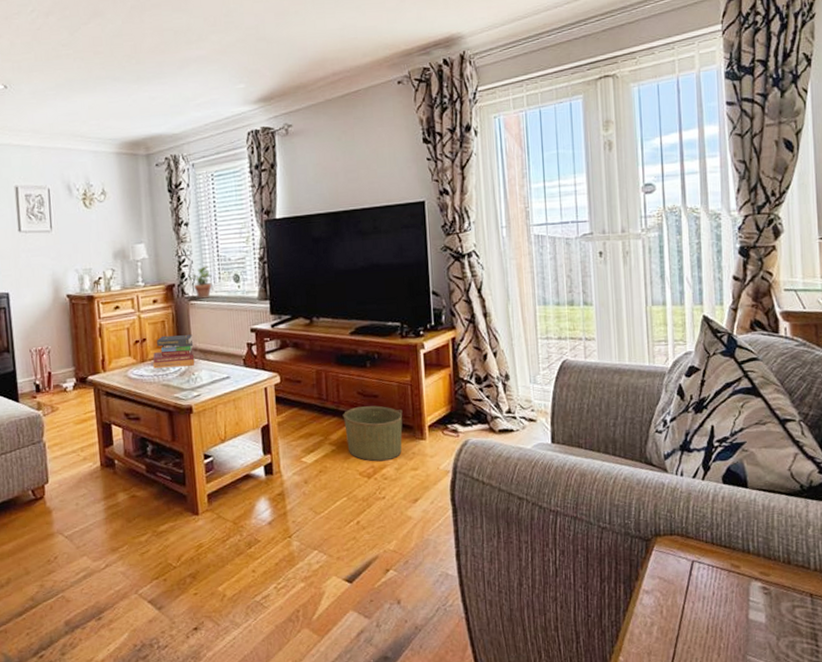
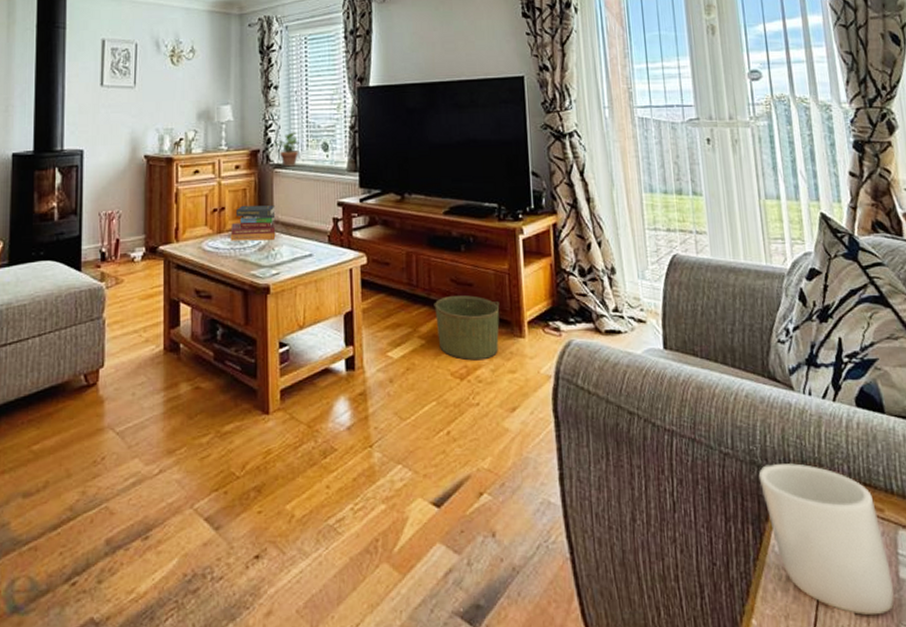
mug: none [631,533,743,649] -> present [758,463,894,616]

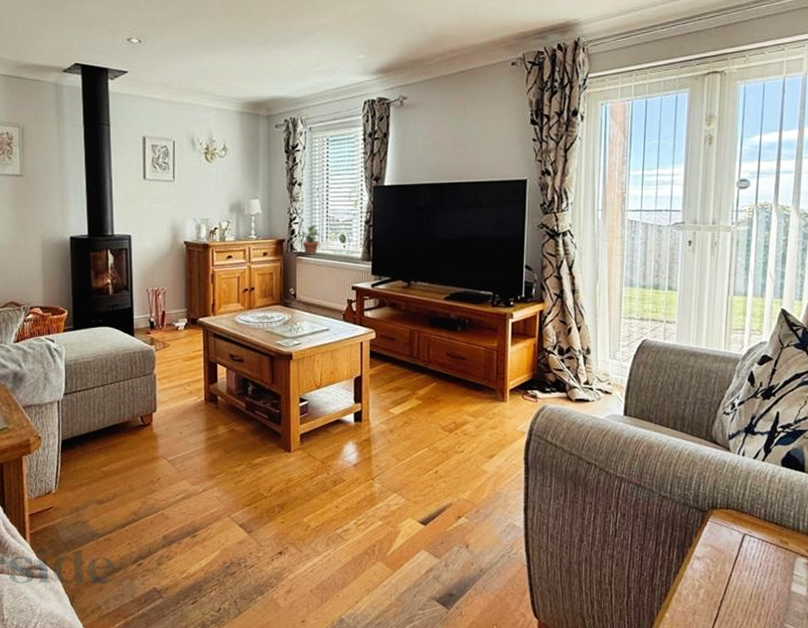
books: present [230,205,276,241] -> none [259,286,298,316]
basket: present [434,295,500,361] -> none [431,367,487,418]
mug: present [758,463,894,616] -> none [688,506,785,615]

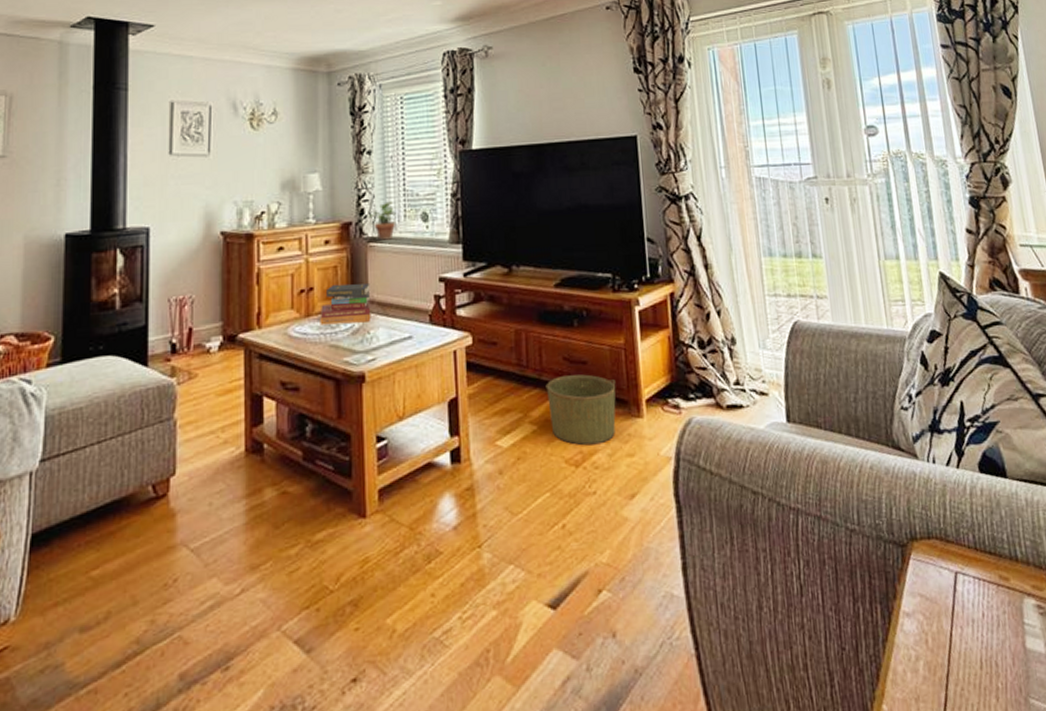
books: none [259,286,298,316] -> present [320,283,371,325]
basket: none [431,367,487,418] -> present [545,374,616,446]

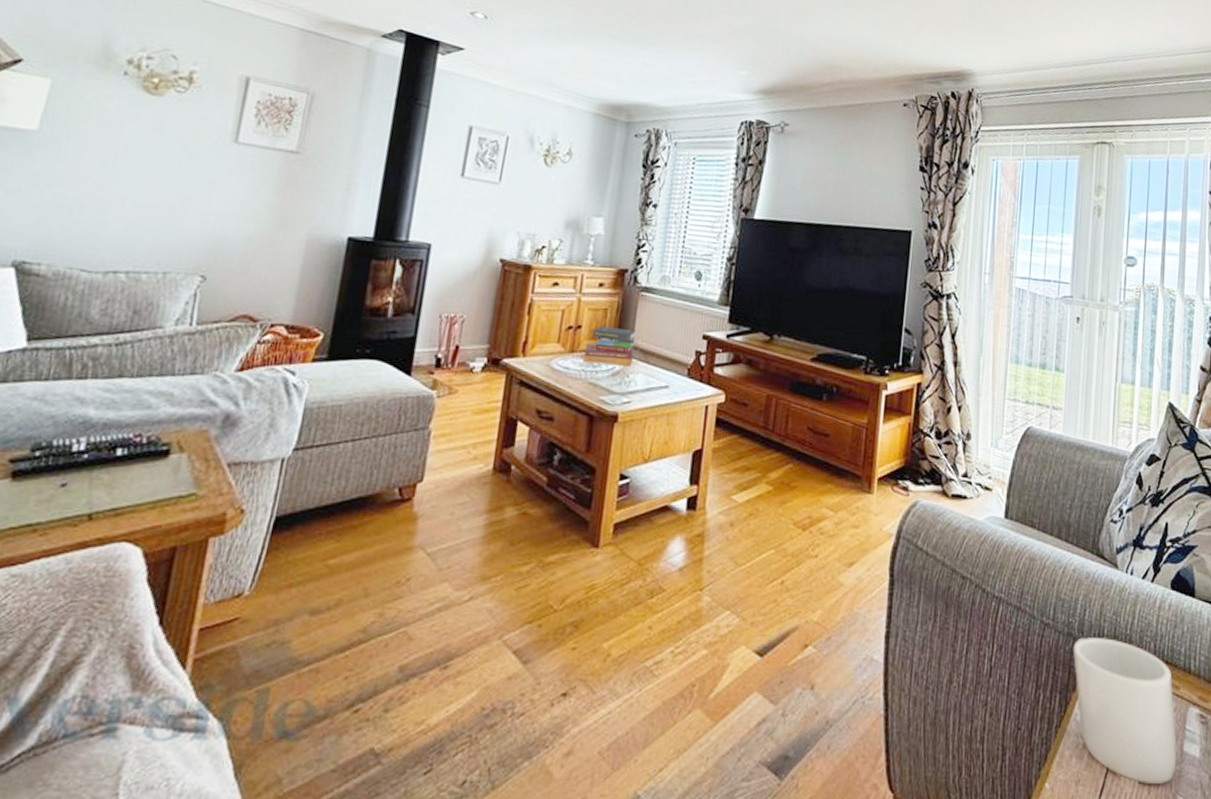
potted plant: present [368,201,396,241] -> none [644,255,672,292]
basket: present [545,374,616,446] -> none [786,444,853,513]
mug: none [885,535,1022,690] -> present [1073,637,1177,785]

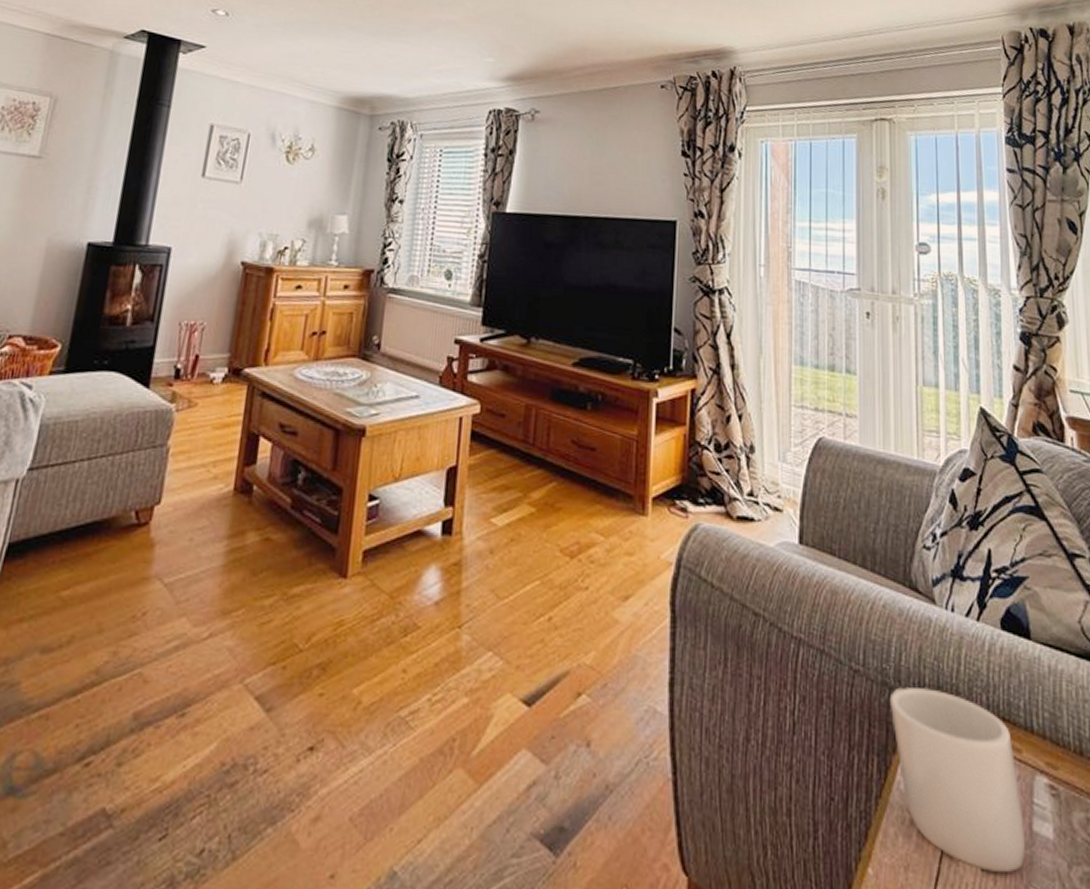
books: present [582,326,637,366] -> none [327,331,384,375]

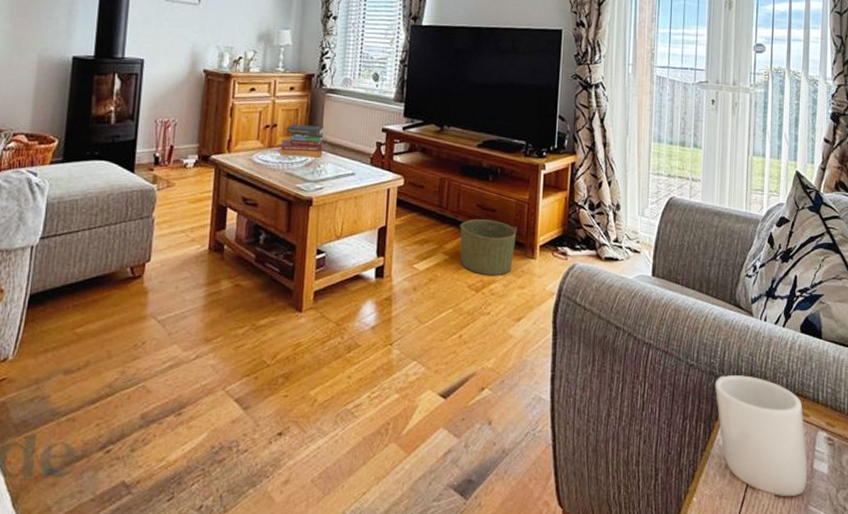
books: none [327,331,384,375] -> present [279,124,325,158]
basket: none [549,460,623,538] -> present [459,219,518,276]

